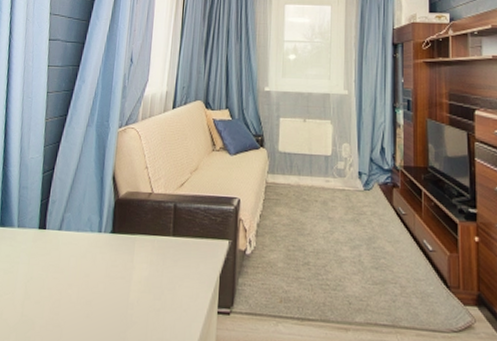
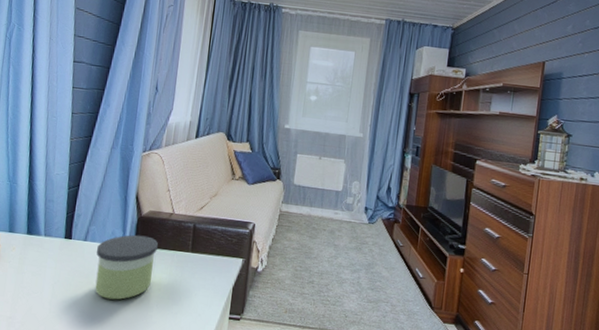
candle: none [70,219,137,298] -> present [95,234,158,300]

